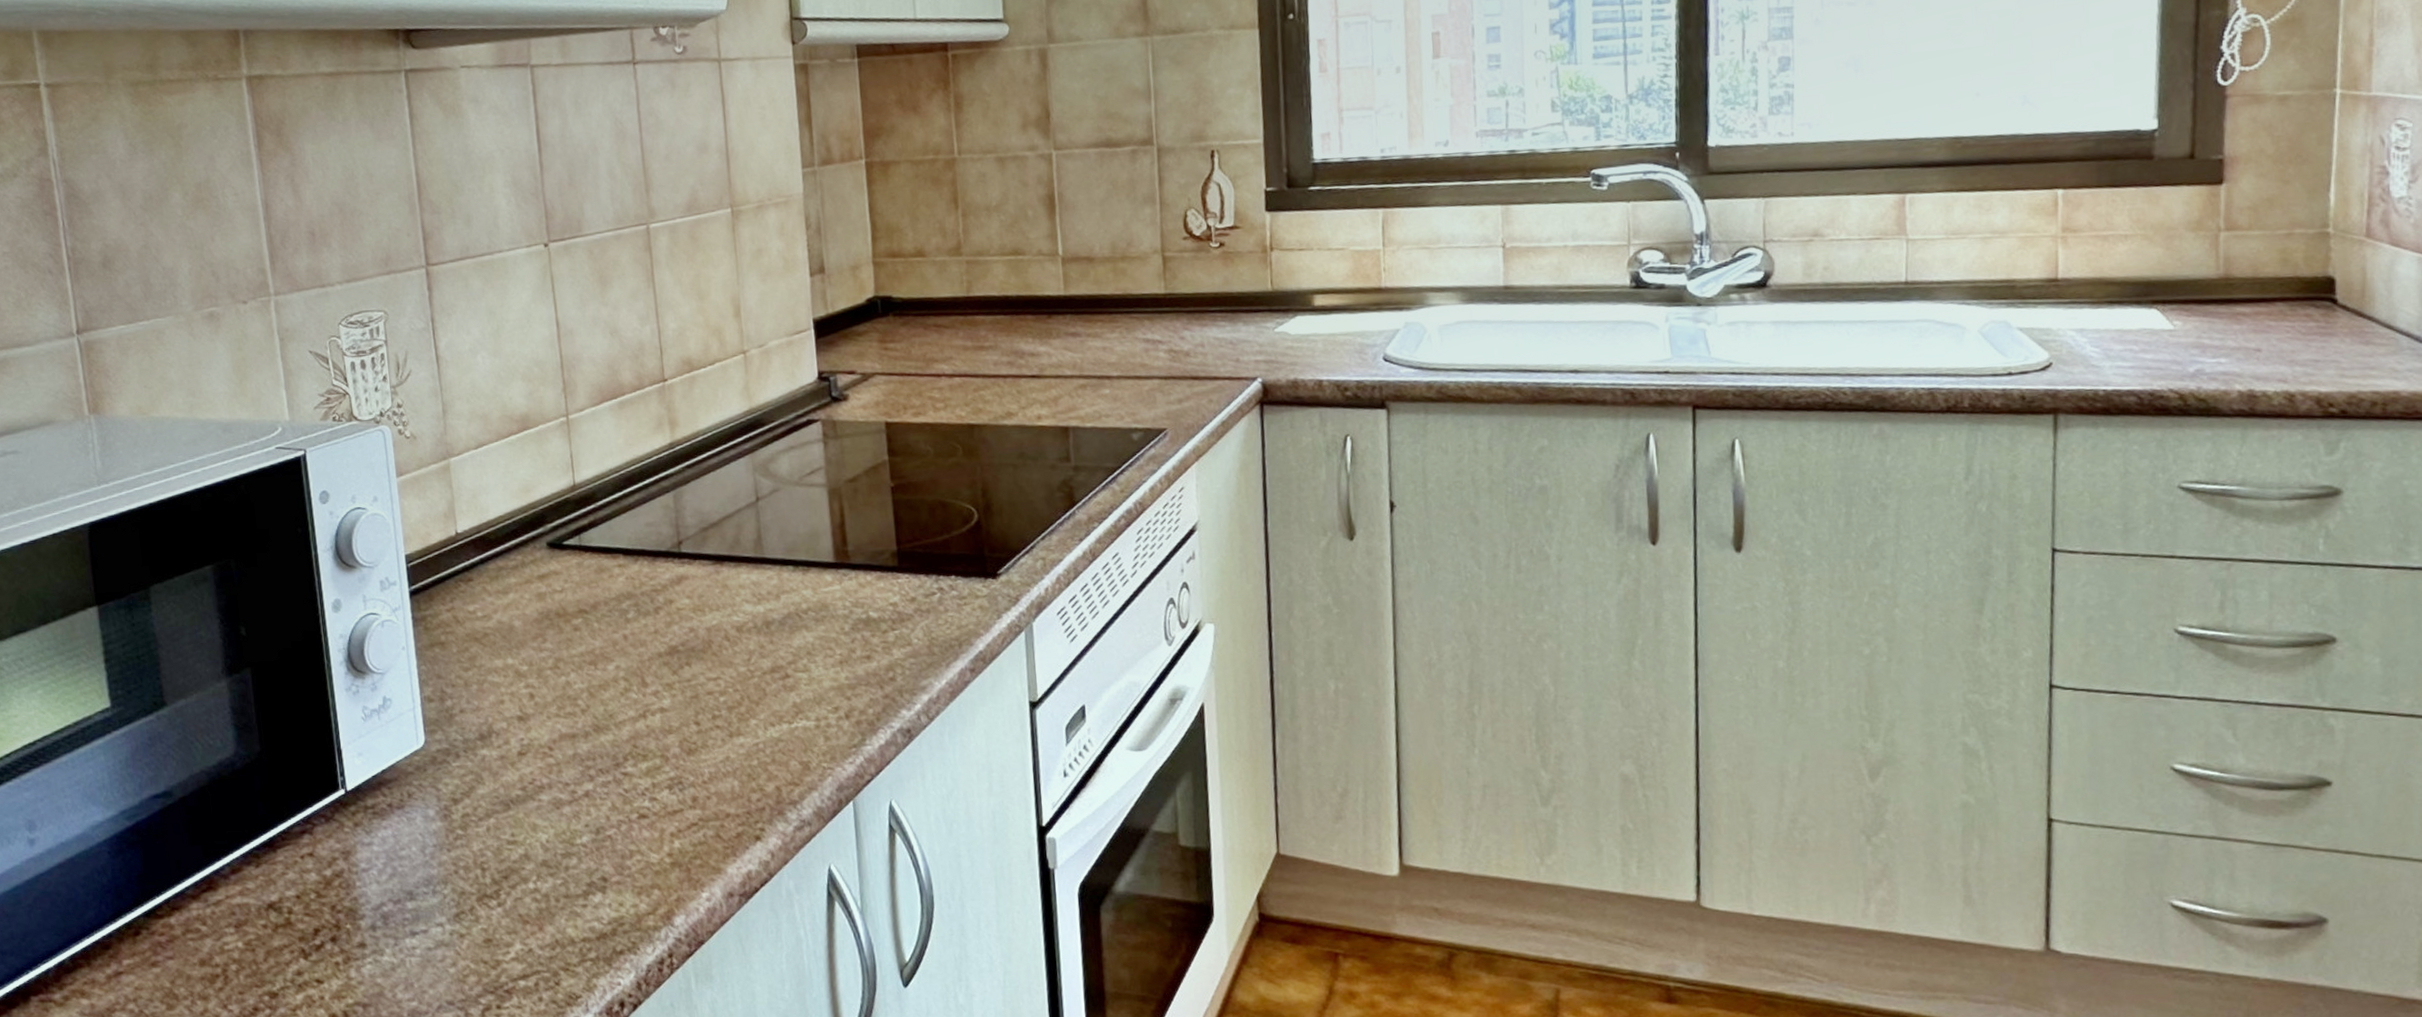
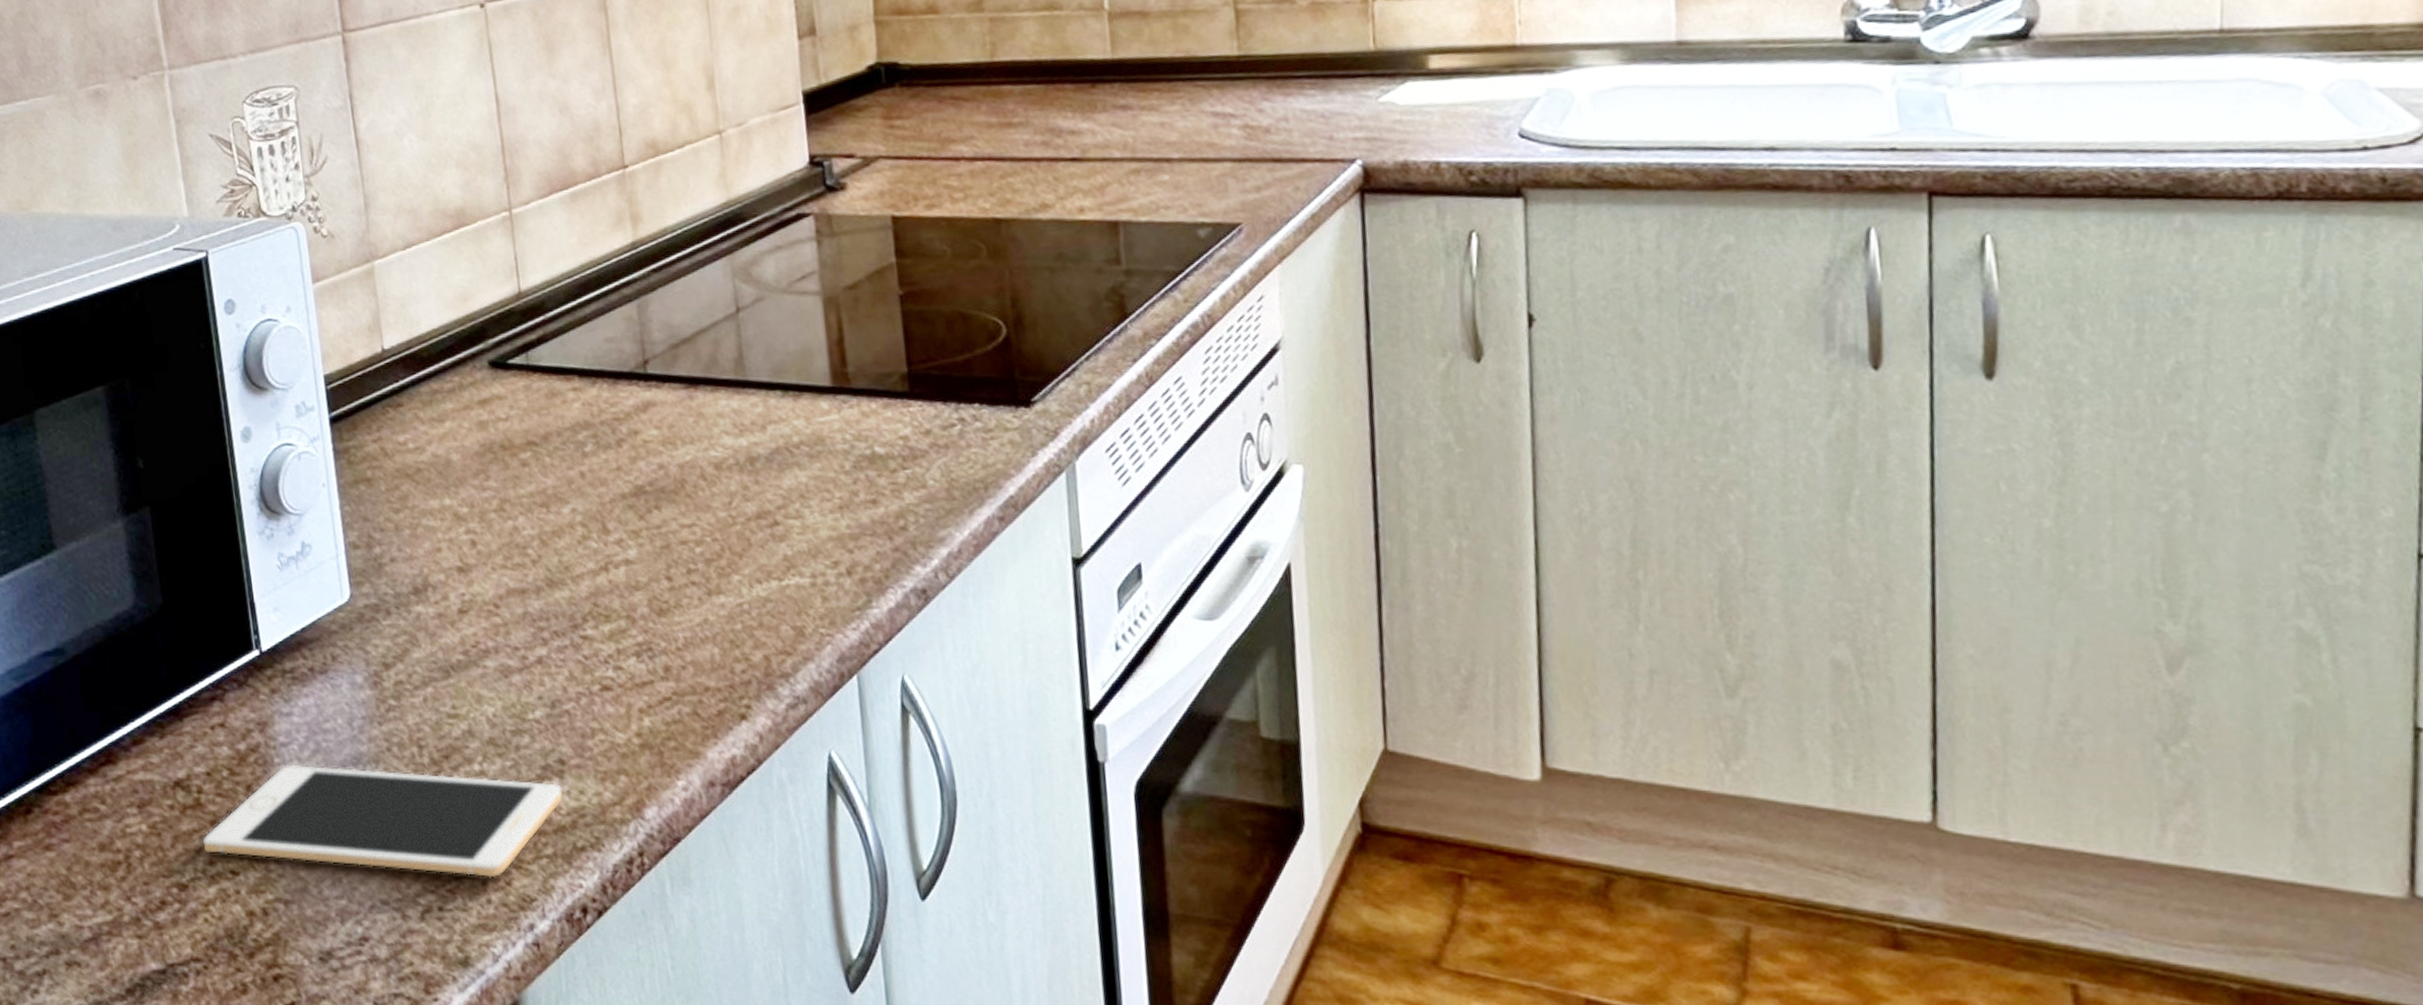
cell phone: none [291,887,605,980] -> present [202,764,563,878]

